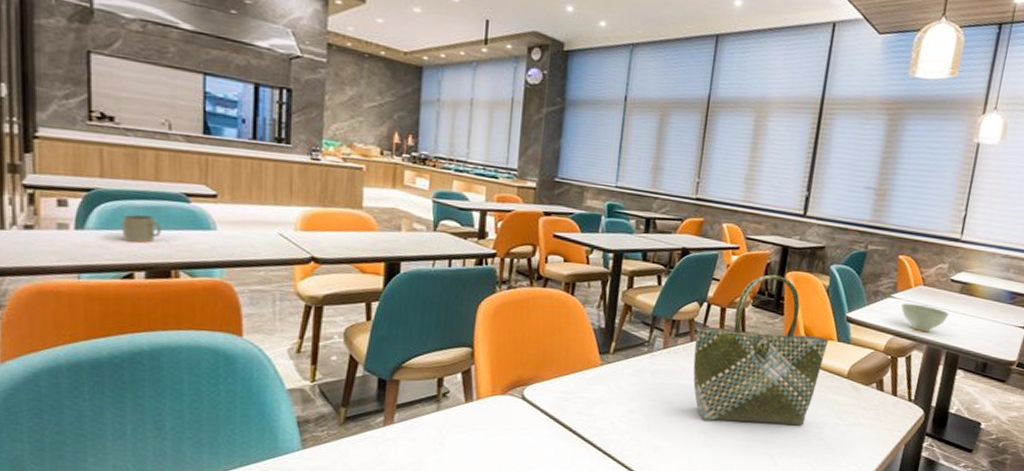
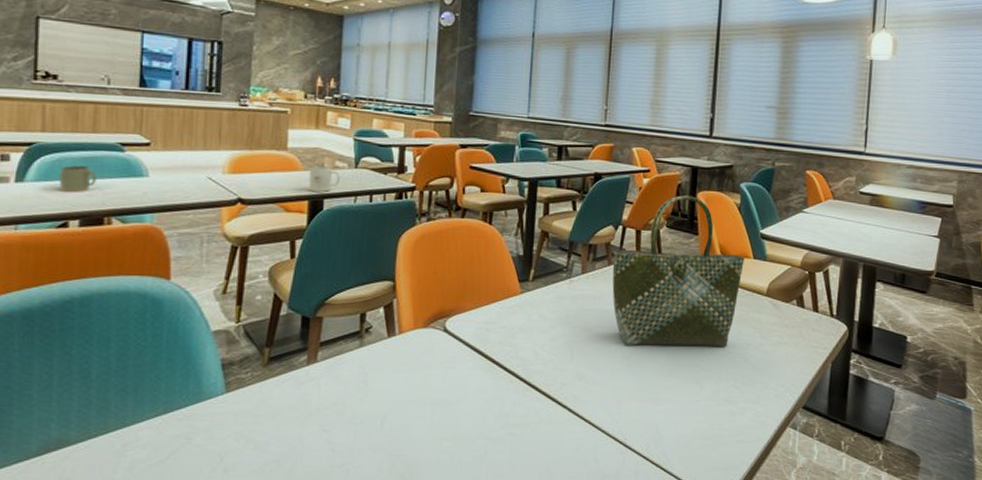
mug: none [385,227,418,255] -> present [308,165,340,193]
bowl: present [901,303,949,333] -> none [813,217,861,246]

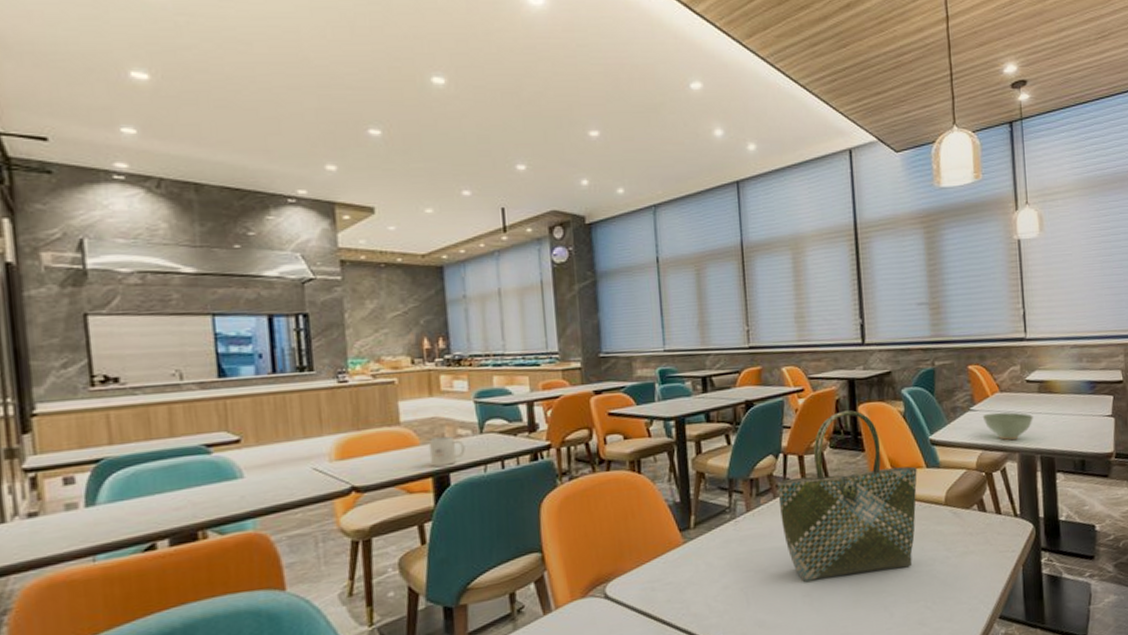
mug: present [59,165,97,192] -> none [137,475,183,510]
bowl: none [813,217,861,246] -> present [982,412,1033,441]

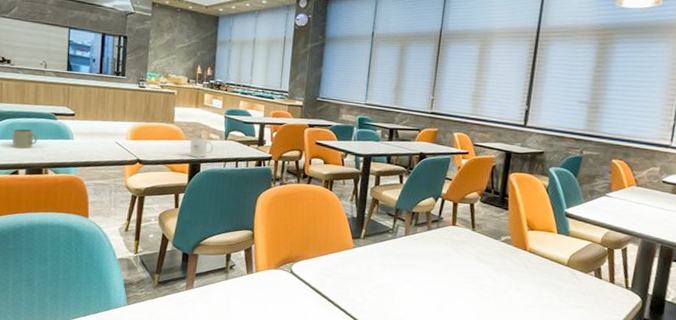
mug: none [137,475,183,510] -> present [12,128,37,149]
shopping bag: present [777,410,917,582] -> none [430,175,549,306]
bowl: present [982,412,1033,441] -> none [615,201,662,228]

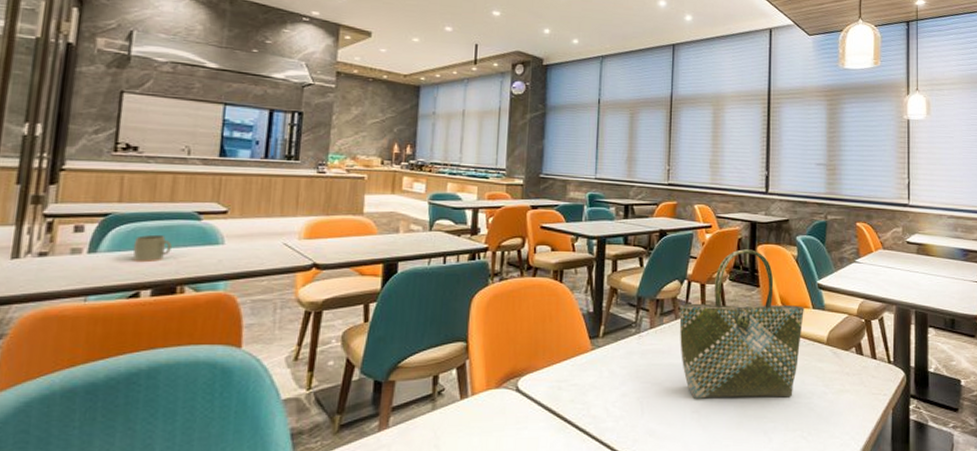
mug: present [189,136,214,158] -> none [383,229,415,256]
shopping bag: none [430,175,549,306] -> present [679,249,804,399]

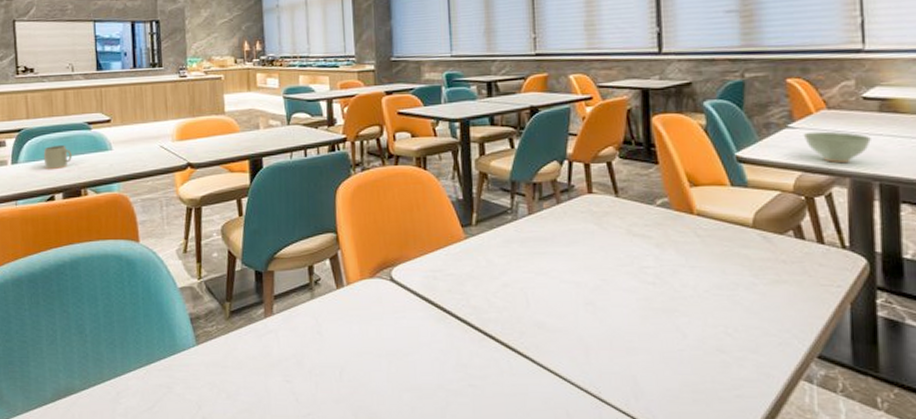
shopping bag: present [679,249,804,399] -> none [561,121,720,289]
bowl: none [865,266,911,294] -> present [803,131,871,164]

